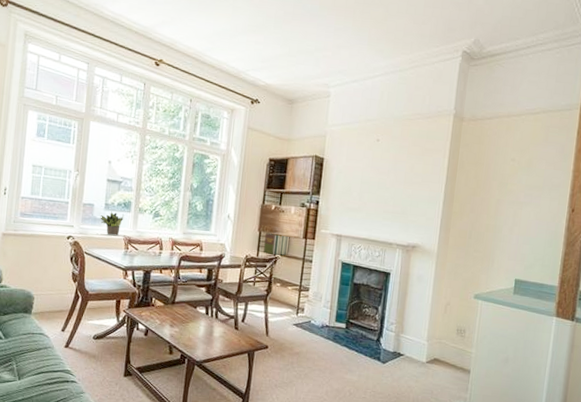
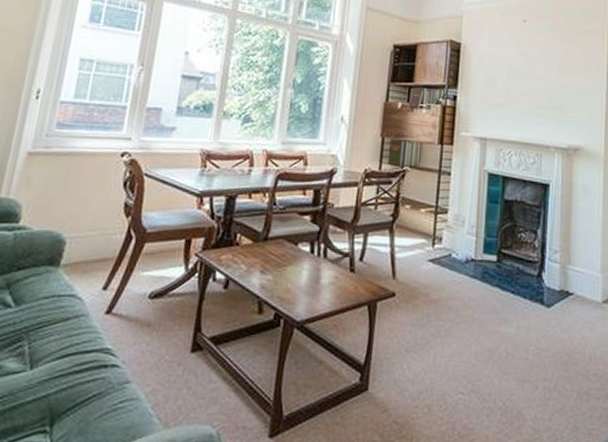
potted plant: present [100,211,125,236] -> none [169,117,203,150]
books: none [280,193,309,212] -> present [408,87,445,111]

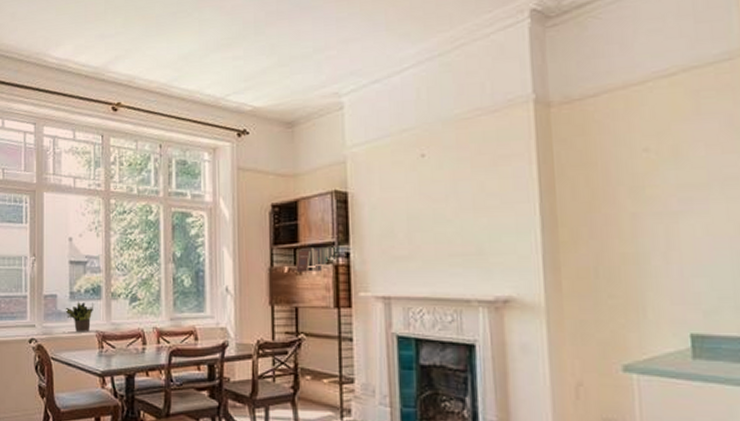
potted plant: none [169,117,203,150] -> present [65,301,94,333]
books: present [388,137,420,168] -> none [280,304,315,337]

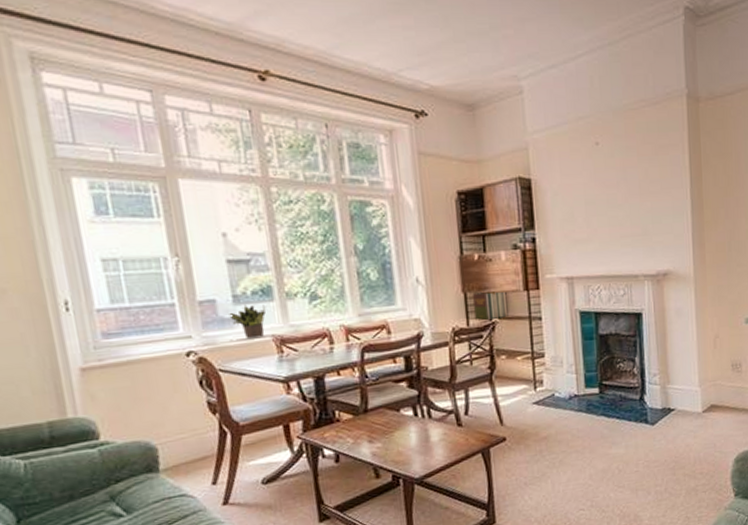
books: none [280,304,315,337] -> present [473,289,507,321]
books: present [296,247,335,272] -> none [485,233,522,259]

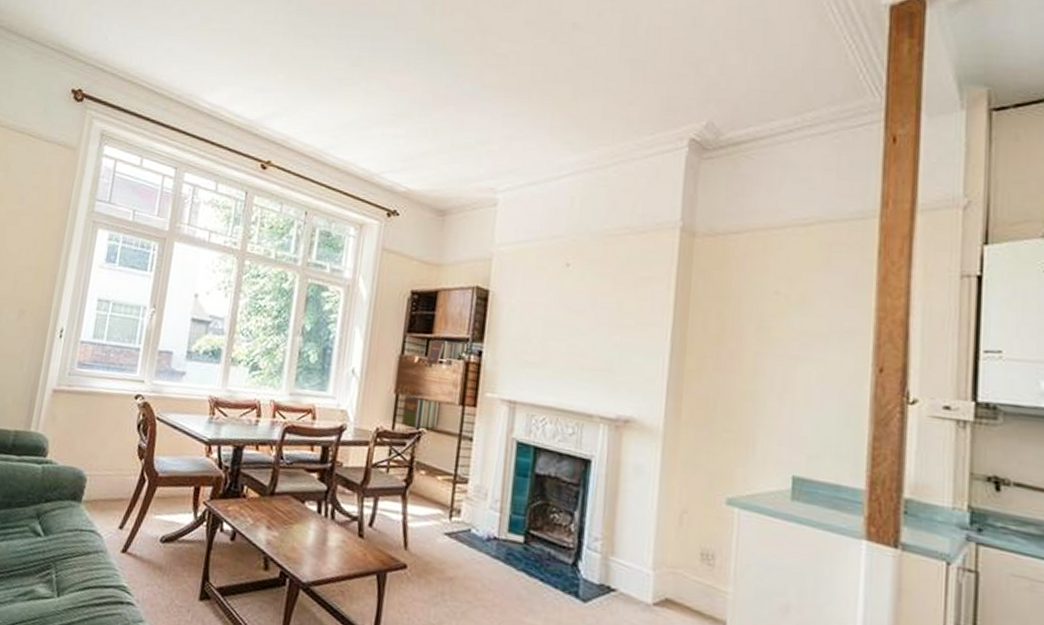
potted plant: present [229,305,266,340] -> none [179,362,212,396]
books: none [485,233,522,259] -> present [426,339,468,367]

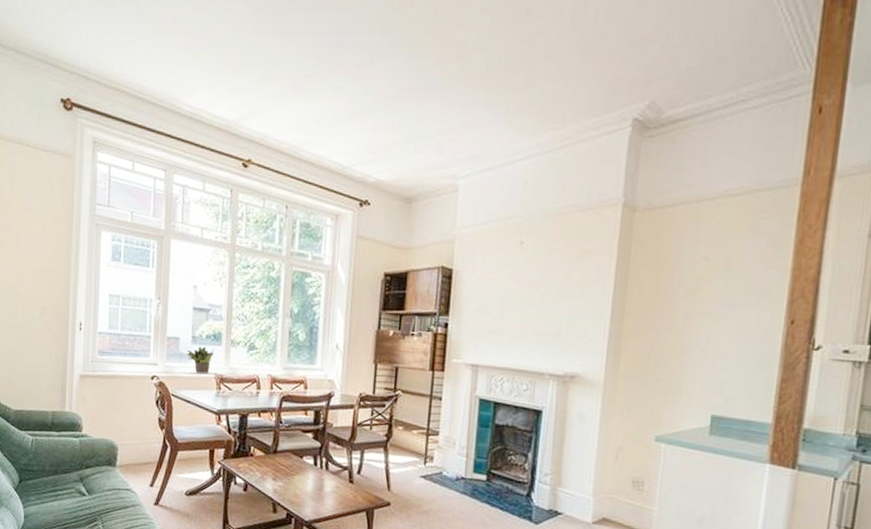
potted plant: none [179,362,212,396] -> present [187,345,215,374]
books: present [402,395,439,429] -> none [381,364,412,393]

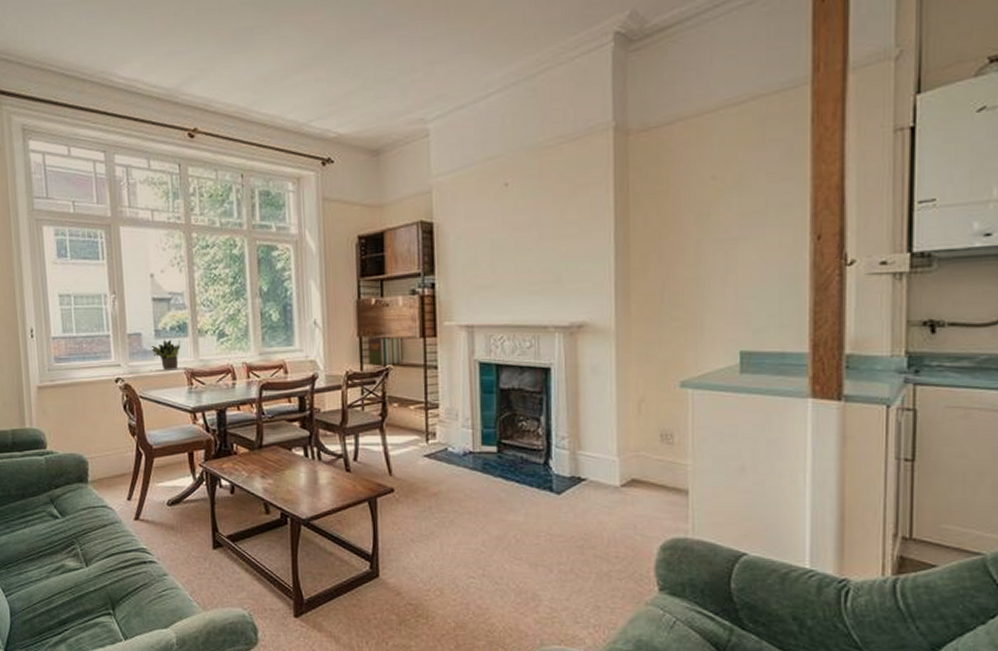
books: none [381,364,412,393] -> present [368,335,401,367]
books: present [400,314,436,338] -> none [383,278,421,304]

